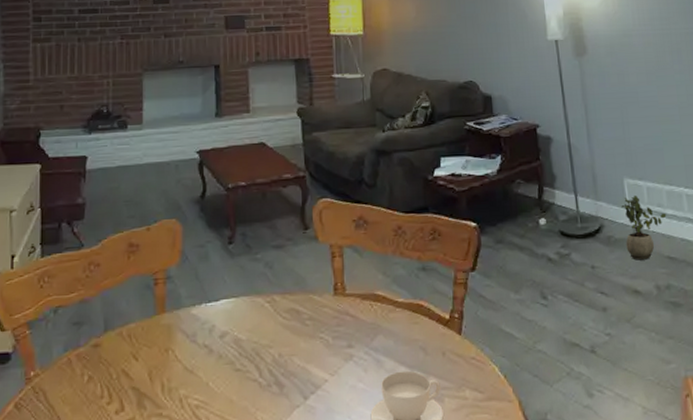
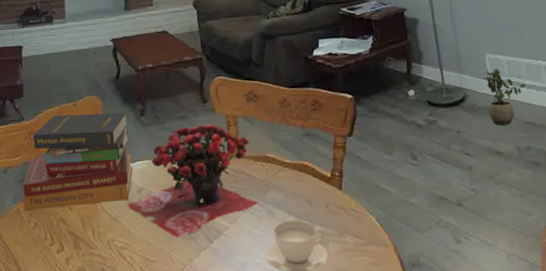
books: none [76,239,216,360] -> present [22,112,133,210]
flower arrangement: none [206,255,365,393] -> present [127,124,259,237]

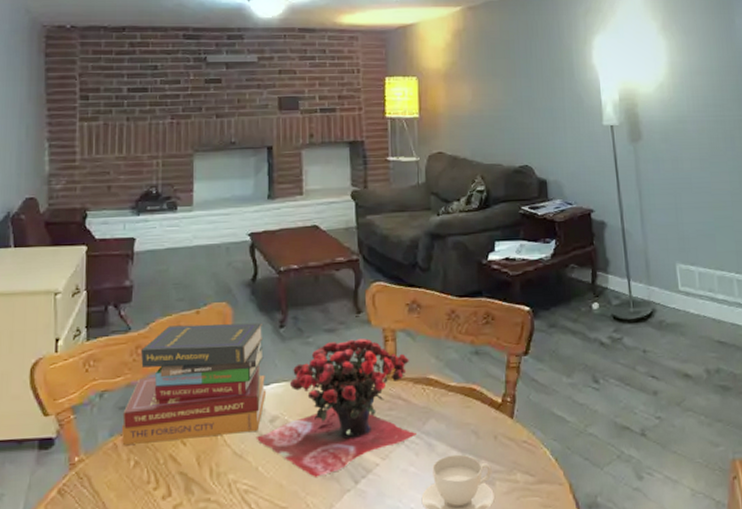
potted plant: present [483,69,526,126] -> none [673,281,717,345]

